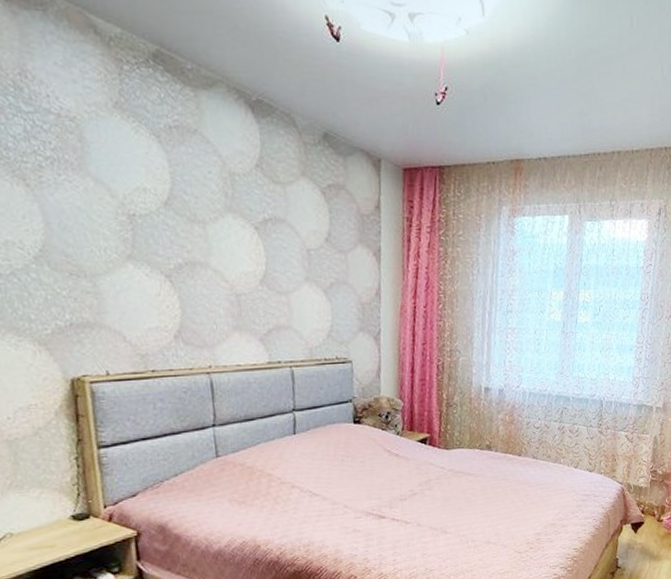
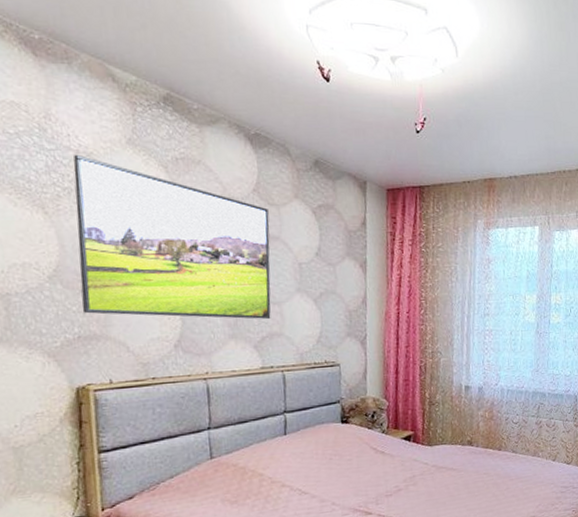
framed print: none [55,118,278,311] -> present [73,154,271,320]

